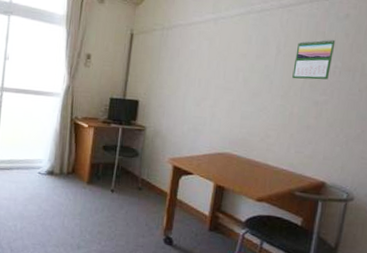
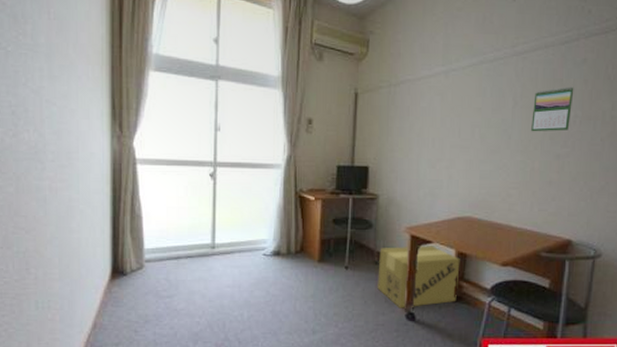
cardboard box: none [139,175,218,233] -> present [377,245,460,309]

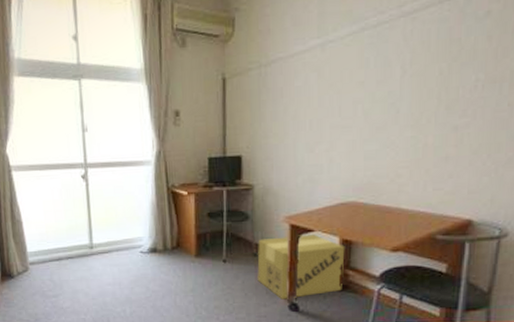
calendar: present [531,86,574,132] -> none [423,46,475,103]

